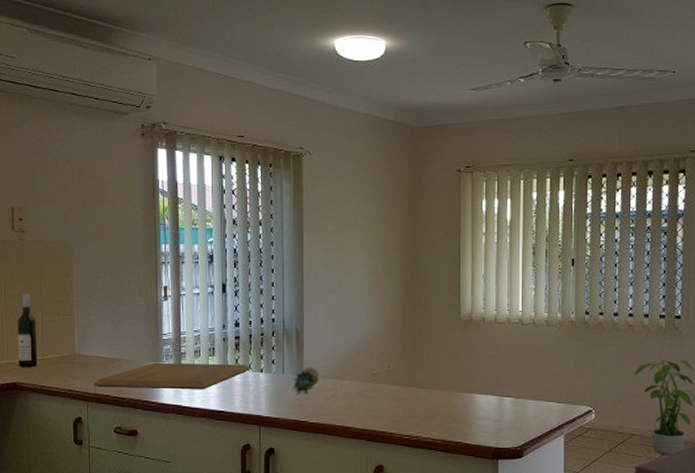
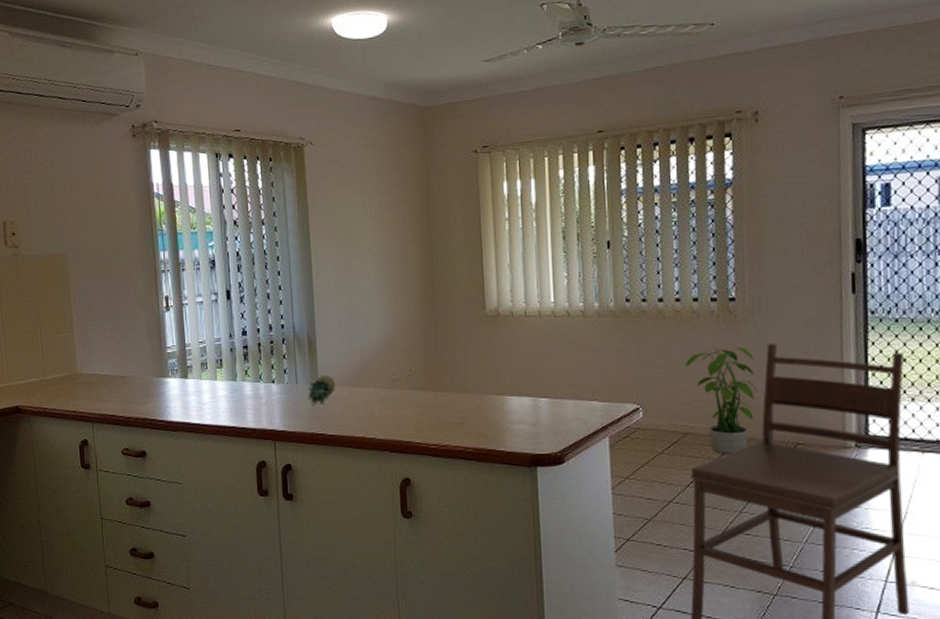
bottle: present [17,293,37,368] -> none [15,311,39,390]
chopping board: present [94,362,251,389] -> none [98,376,261,406]

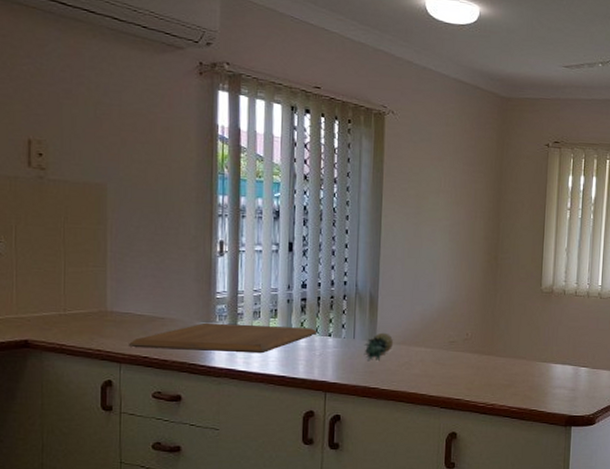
chopping board: none [98,376,261,406] -> present [129,322,318,353]

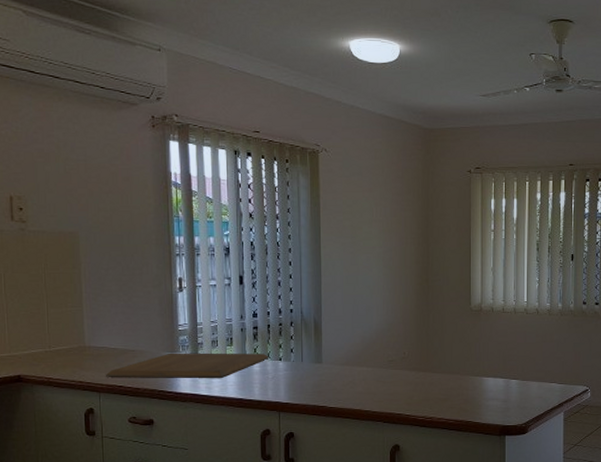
fruit: present [364,332,393,361] -> none [311,355,337,382]

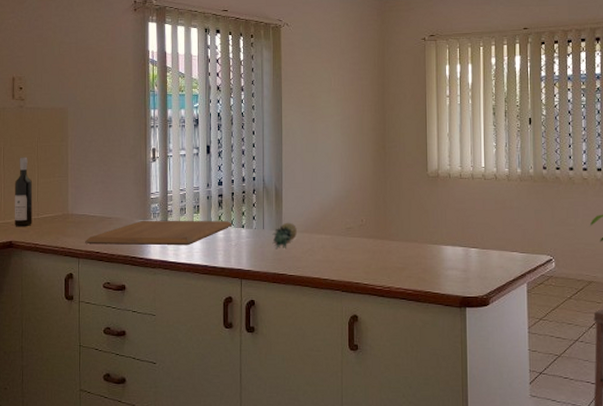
bottle: none [19,285,43,360] -> present [14,157,33,227]
fruit: none [311,355,337,382] -> present [272,222,297,249]

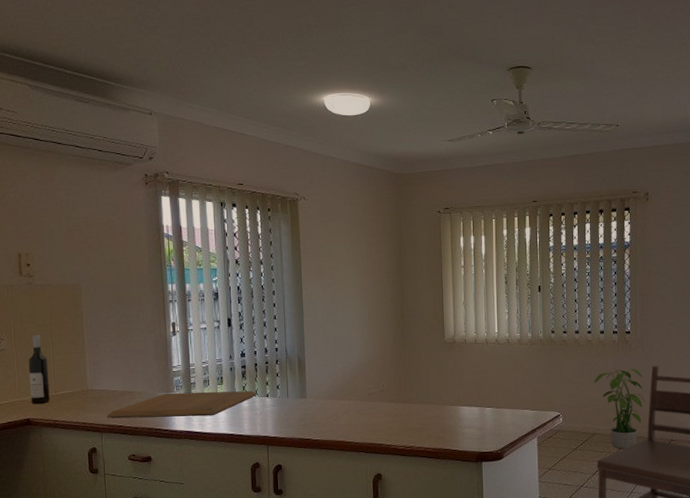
fruit: present [272,222,297,249] -> none [296,390,321,416]

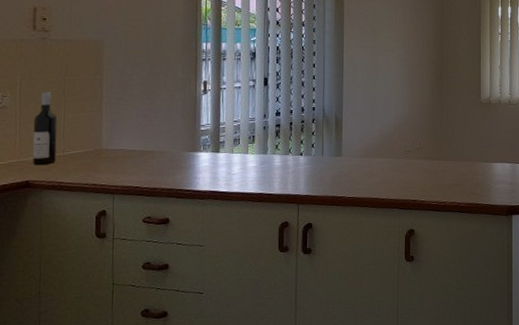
chopping board: present [107,391,257,418] -> none [122,149,290,179]

